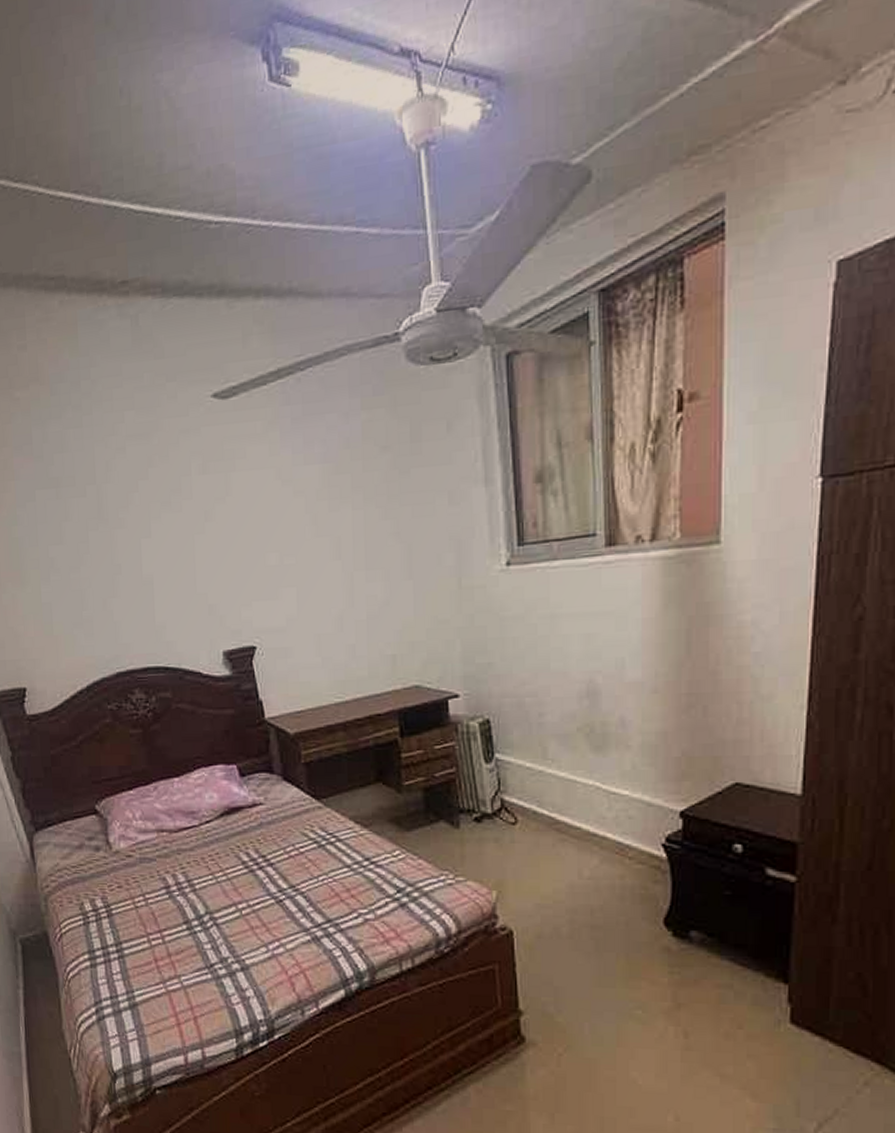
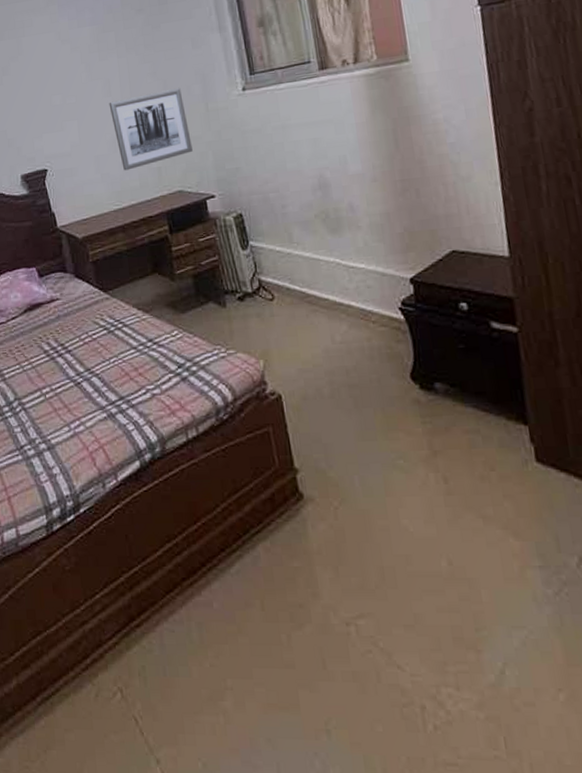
wall art: none [337,554,437,656] -> present [109,87,193,171]

